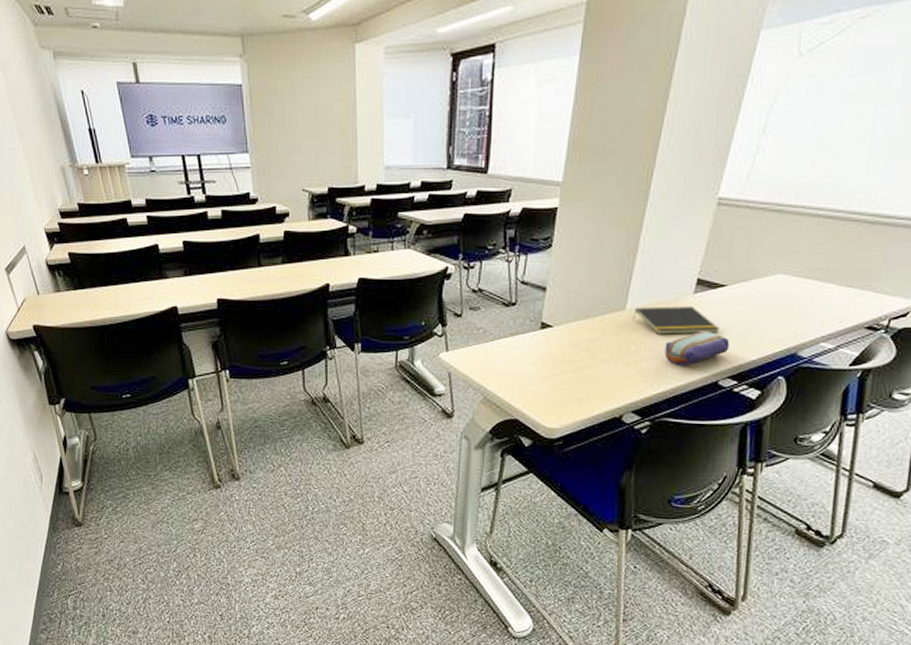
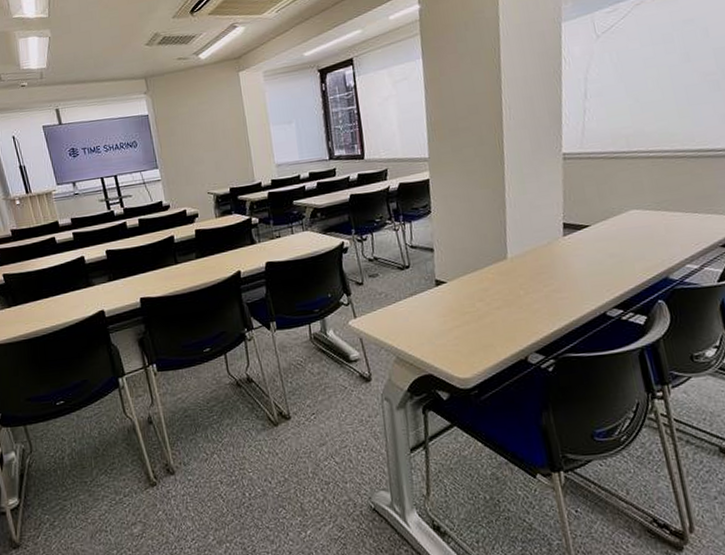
notepad: present [632,306,720,335] -> none [514,248,595,277]
pencil case: present [664,330,730,366] -> none [550,267,608,303]

